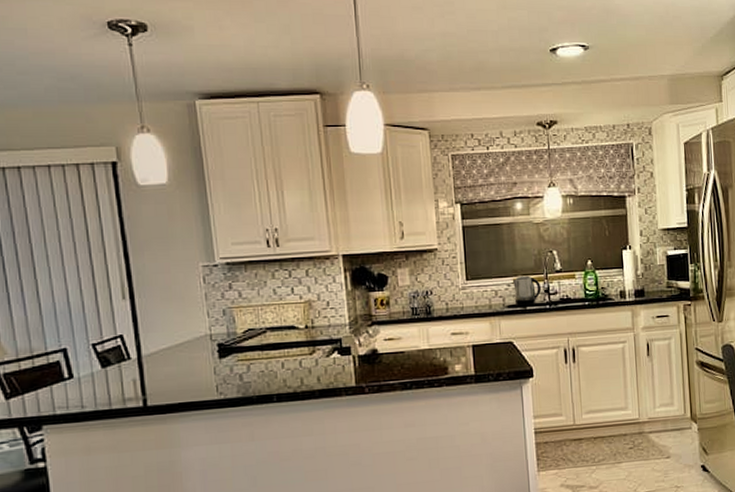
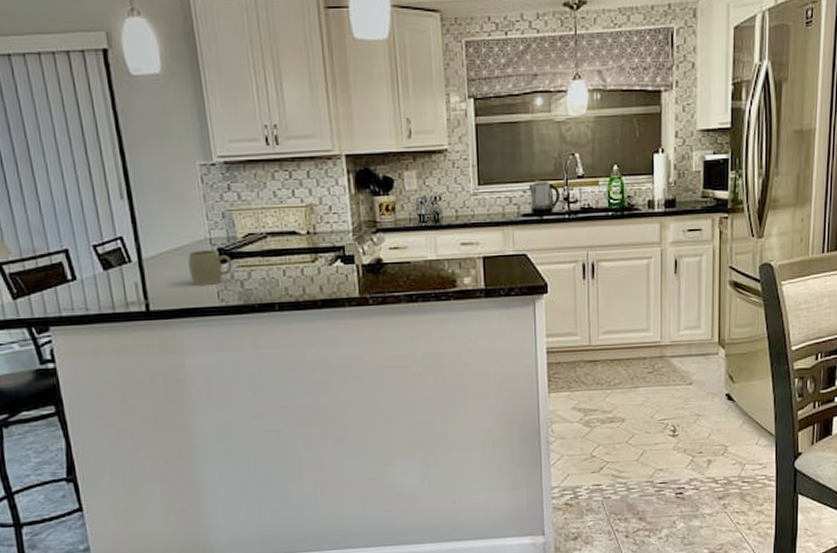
mug: none [188,345,232,380] -> present [188,250,233,285]

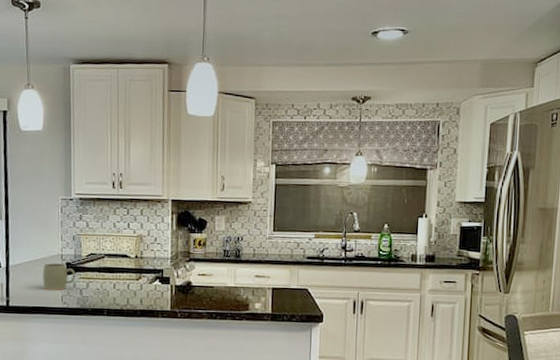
kettle: present [530,181,560,216] -> none [313,232,339,260]

